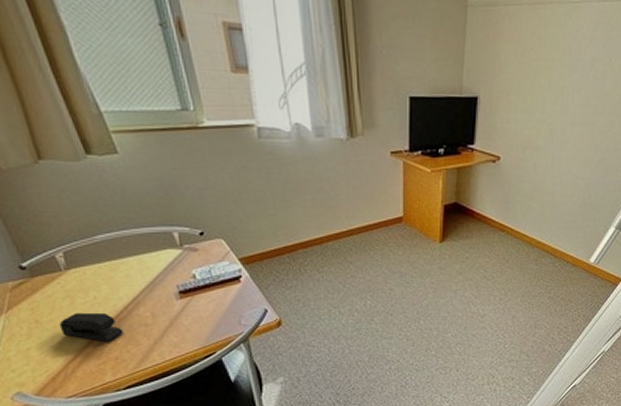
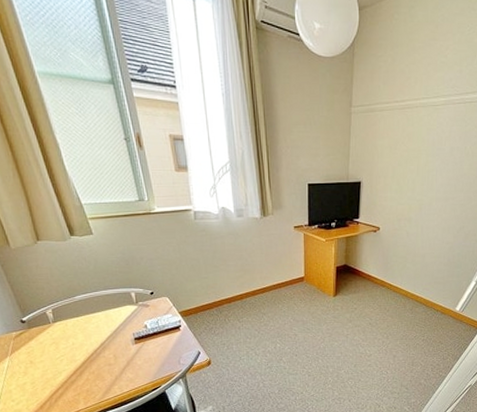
stapler: present [59,312,124,343] -> none [47,355,93,379]

